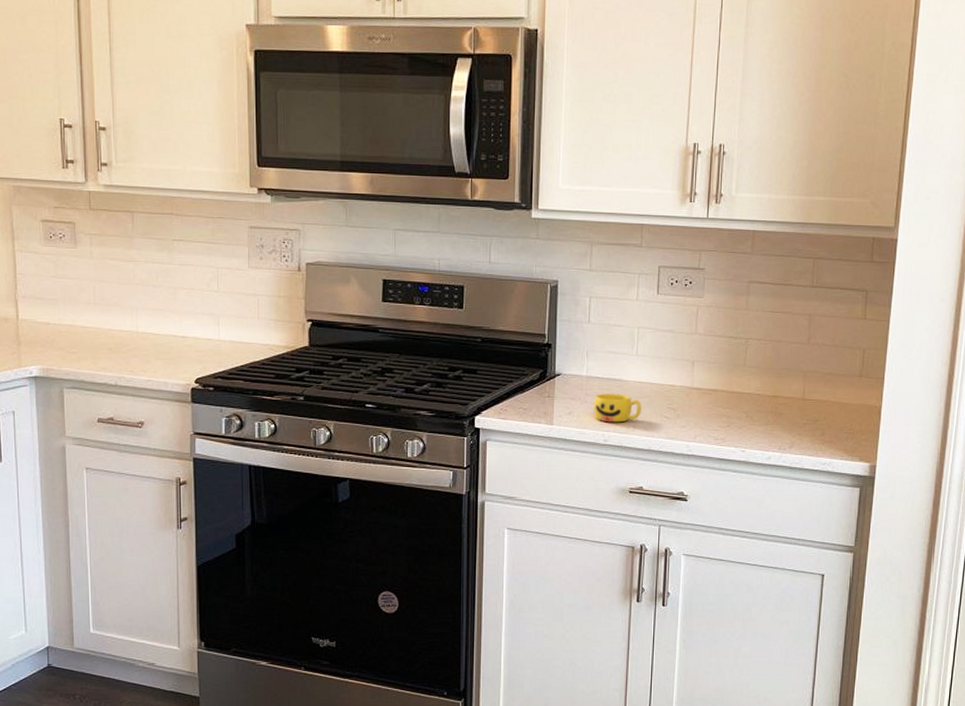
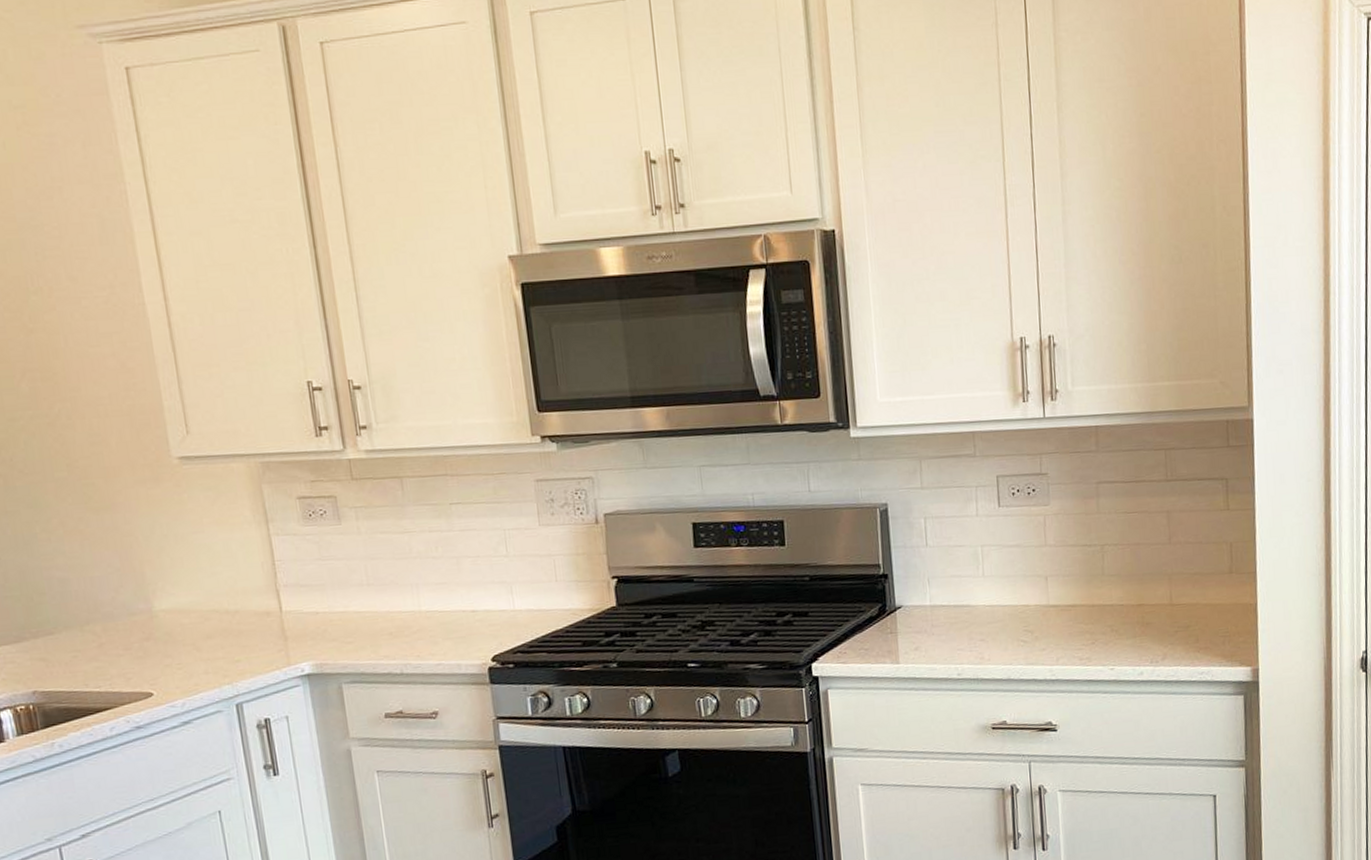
cup: present [593,393,641,423] -> none [941,621,995,654]

